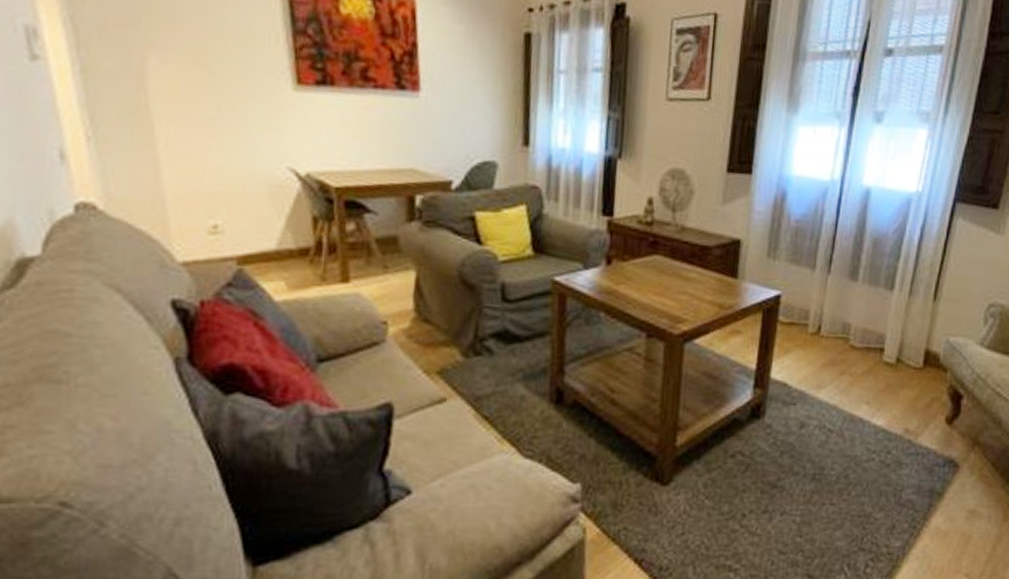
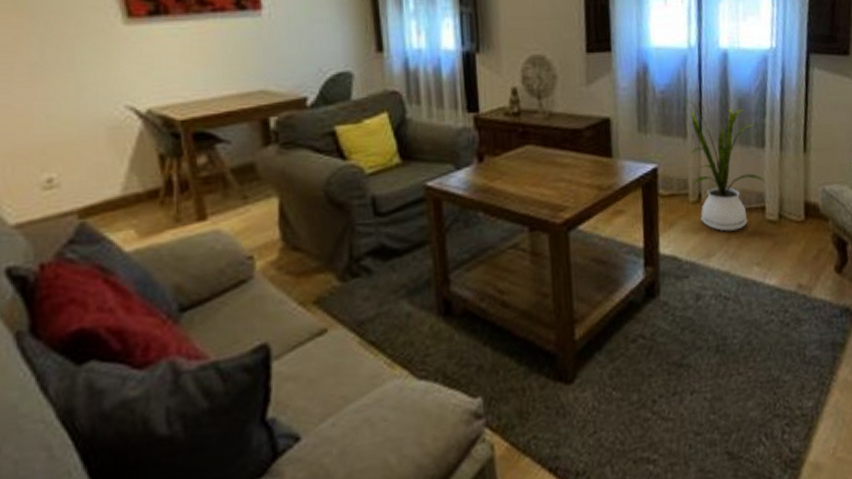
house plant: none [810,226,891,367] -> present [676,95,766,232]

